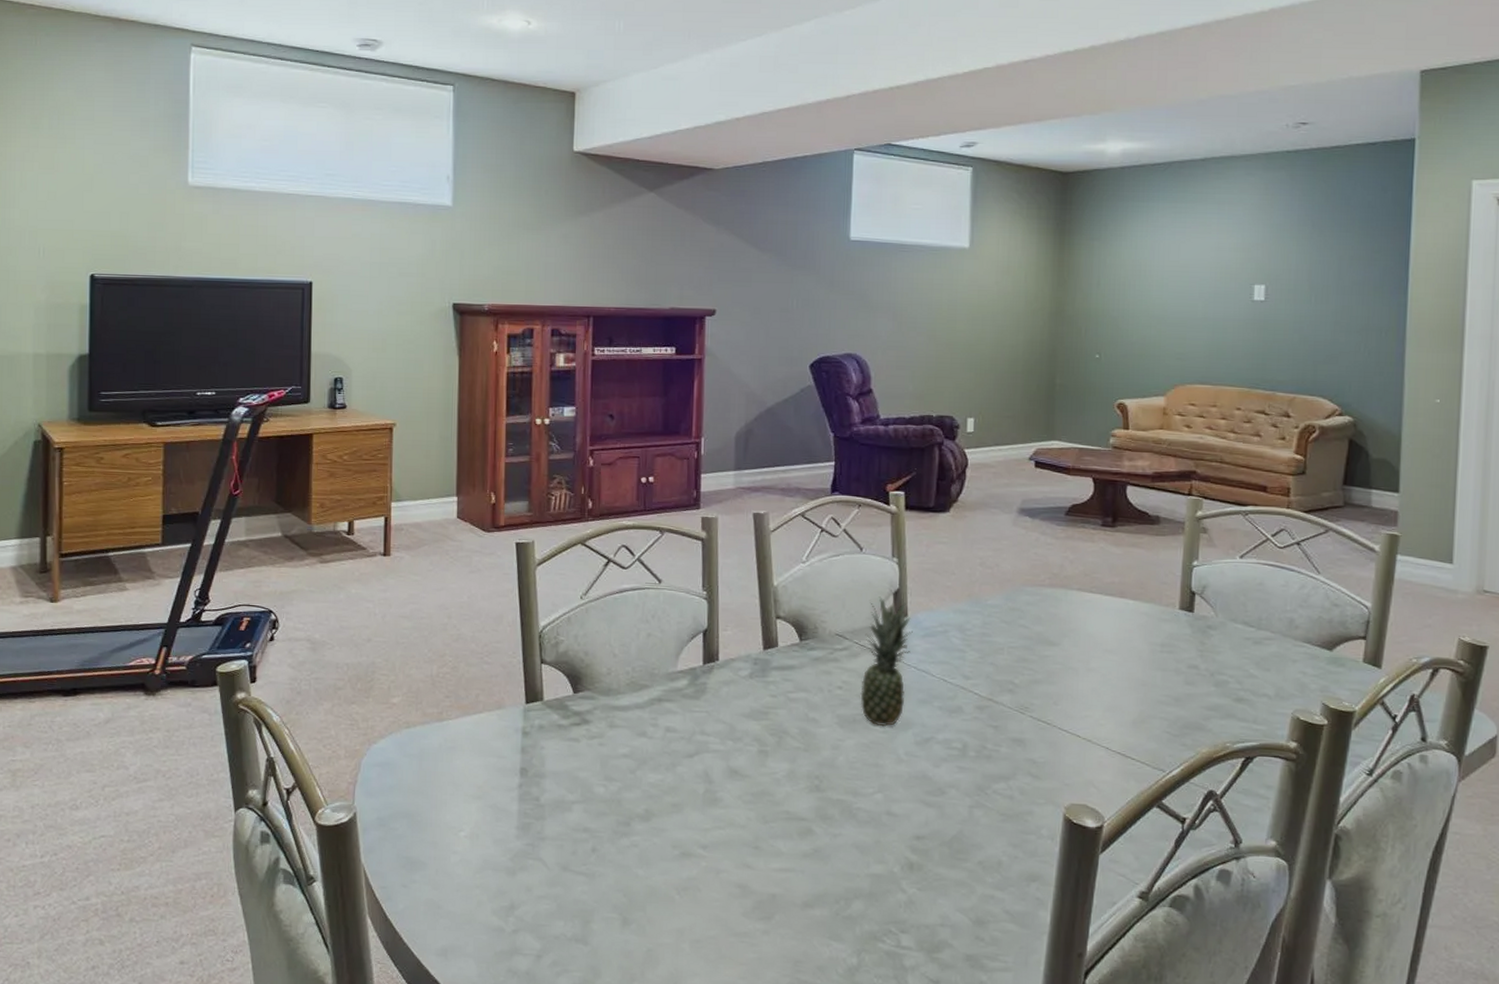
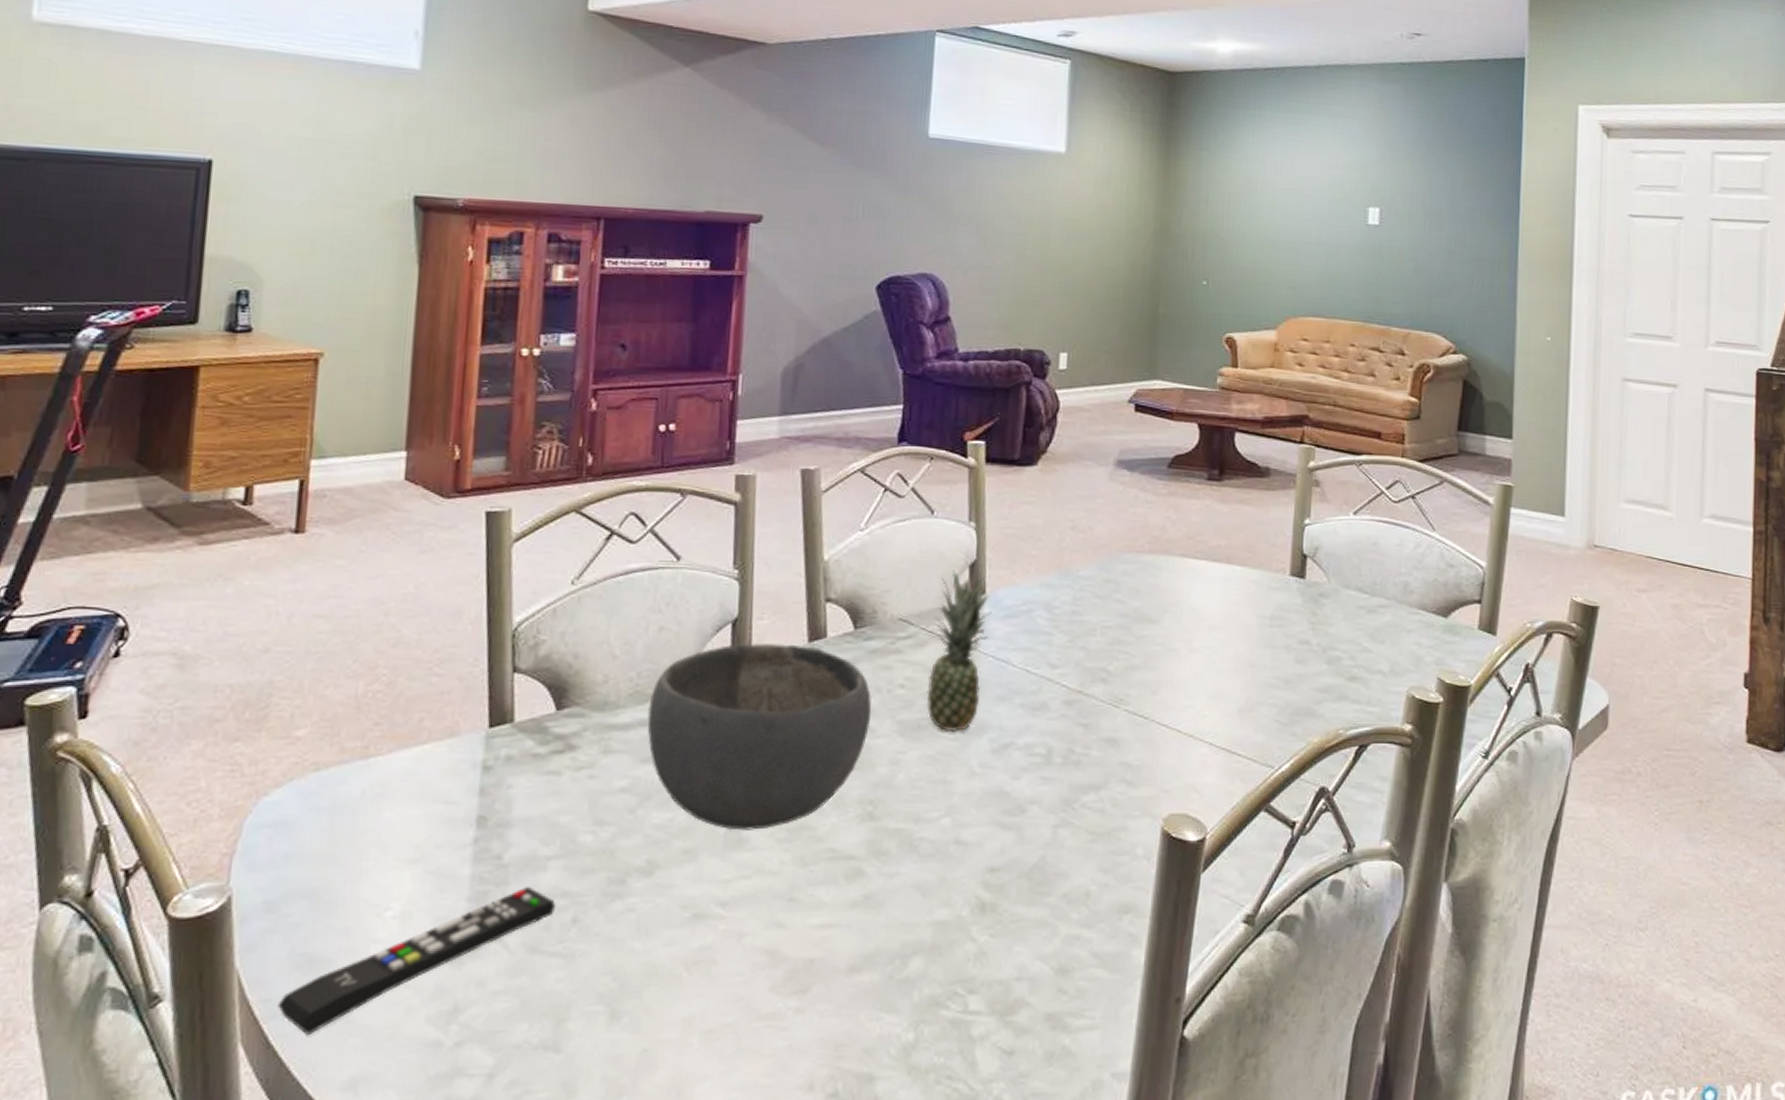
remote control: none [391,821,580,915] -> present [277,886,557,1036]
bowl: none [641,648,816,793] -> present [647,642,872,831]

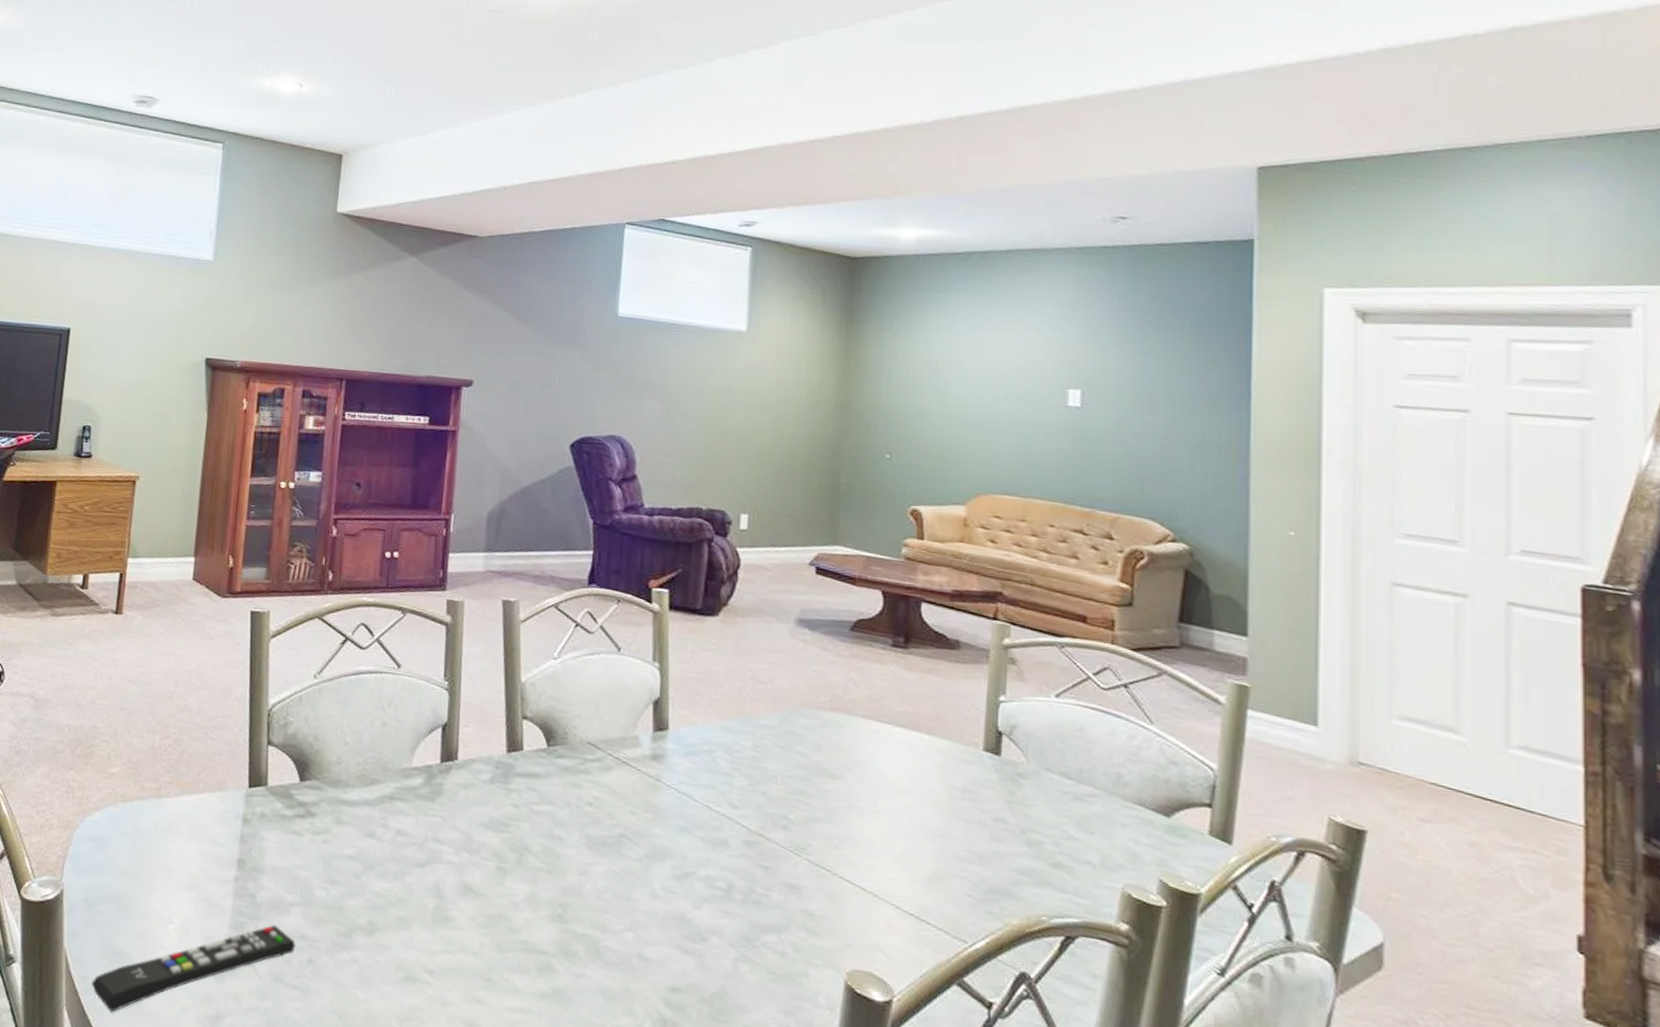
bowl: present [647,642,872,831] -> none [371,745,563,913]
fruit: present [926,570,991,733] -> none [612,704,674,855]

